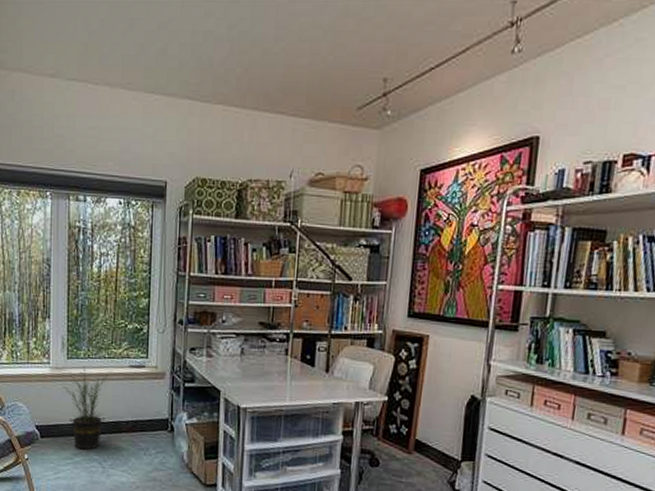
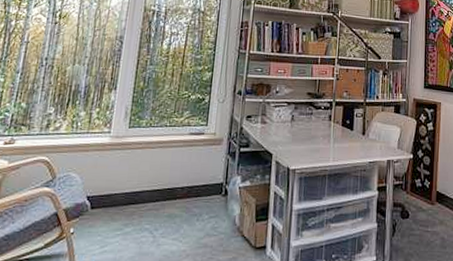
potted plant: present [62,366,112,450] -> none [120,134,172,219]

